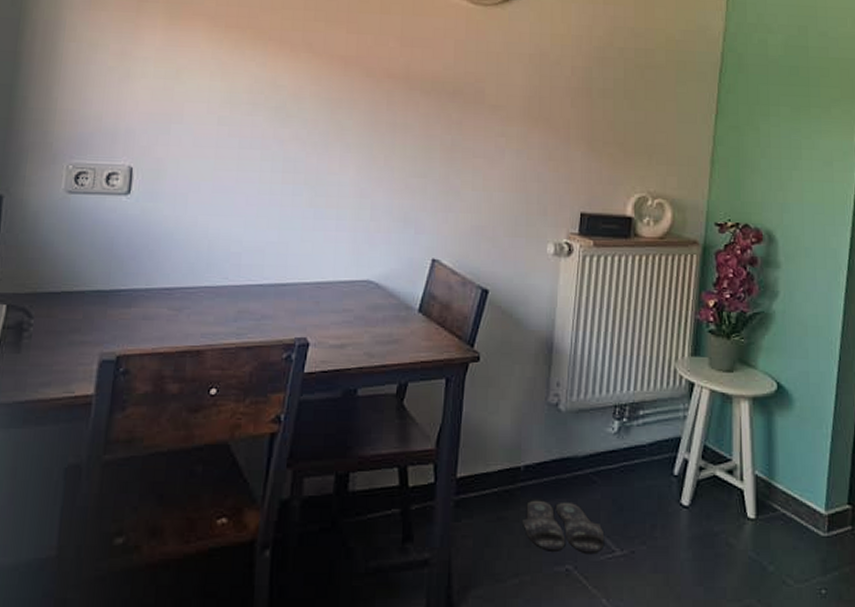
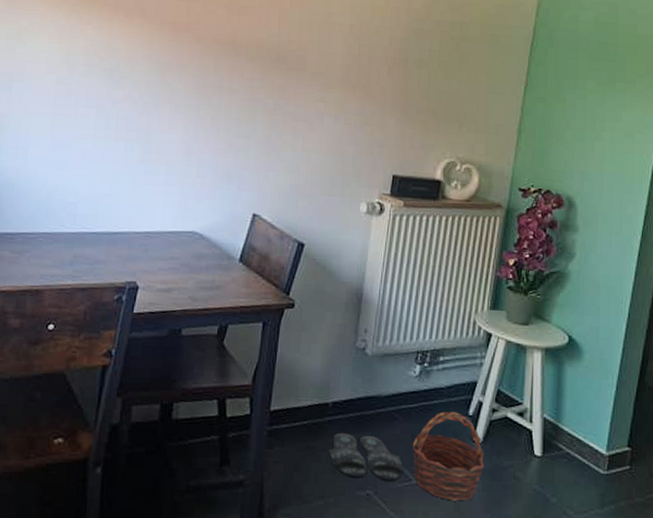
basket: none [613,472,693,574] -> present [412,411,484,501]

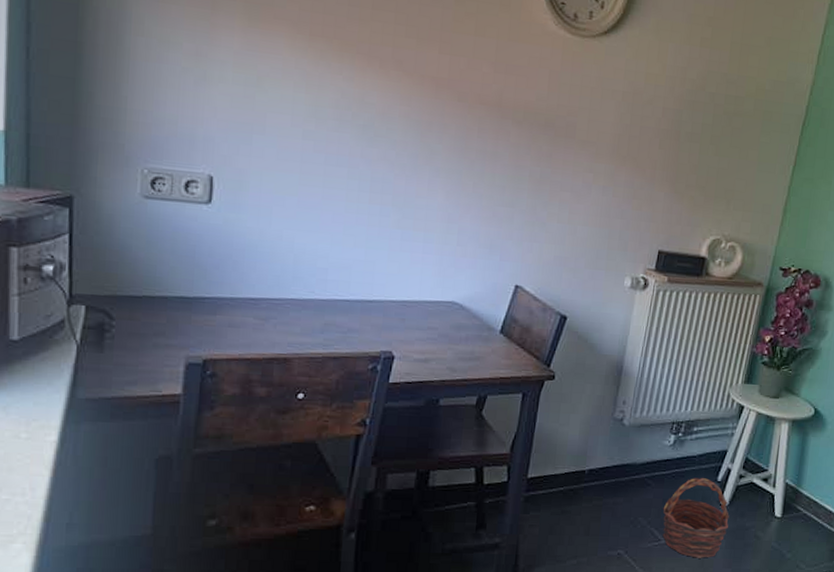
slippers: present [329,432,402,481] -> none [583,498,653,541]

